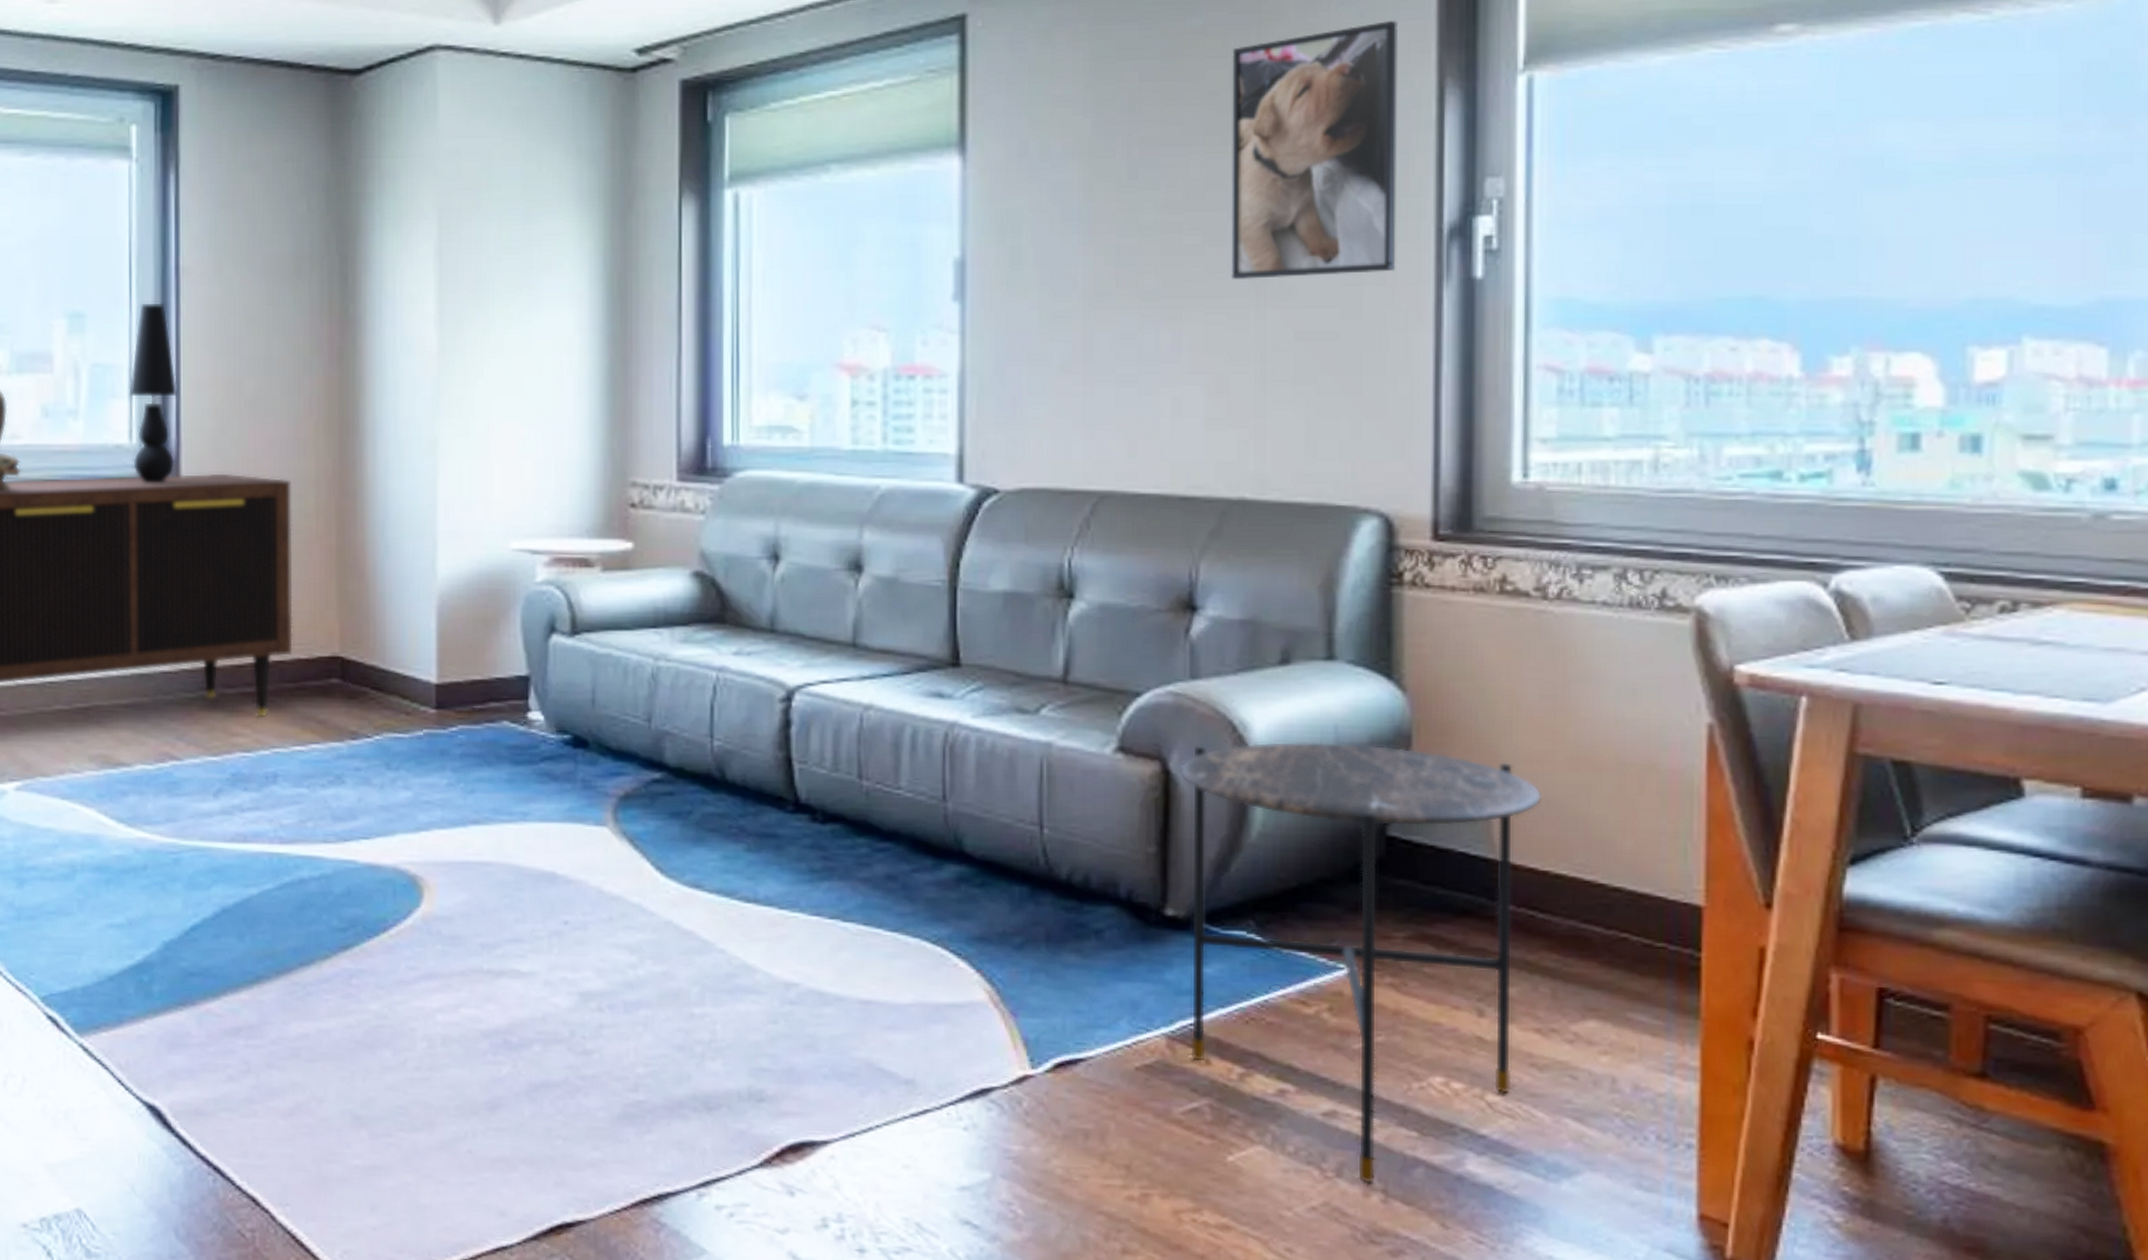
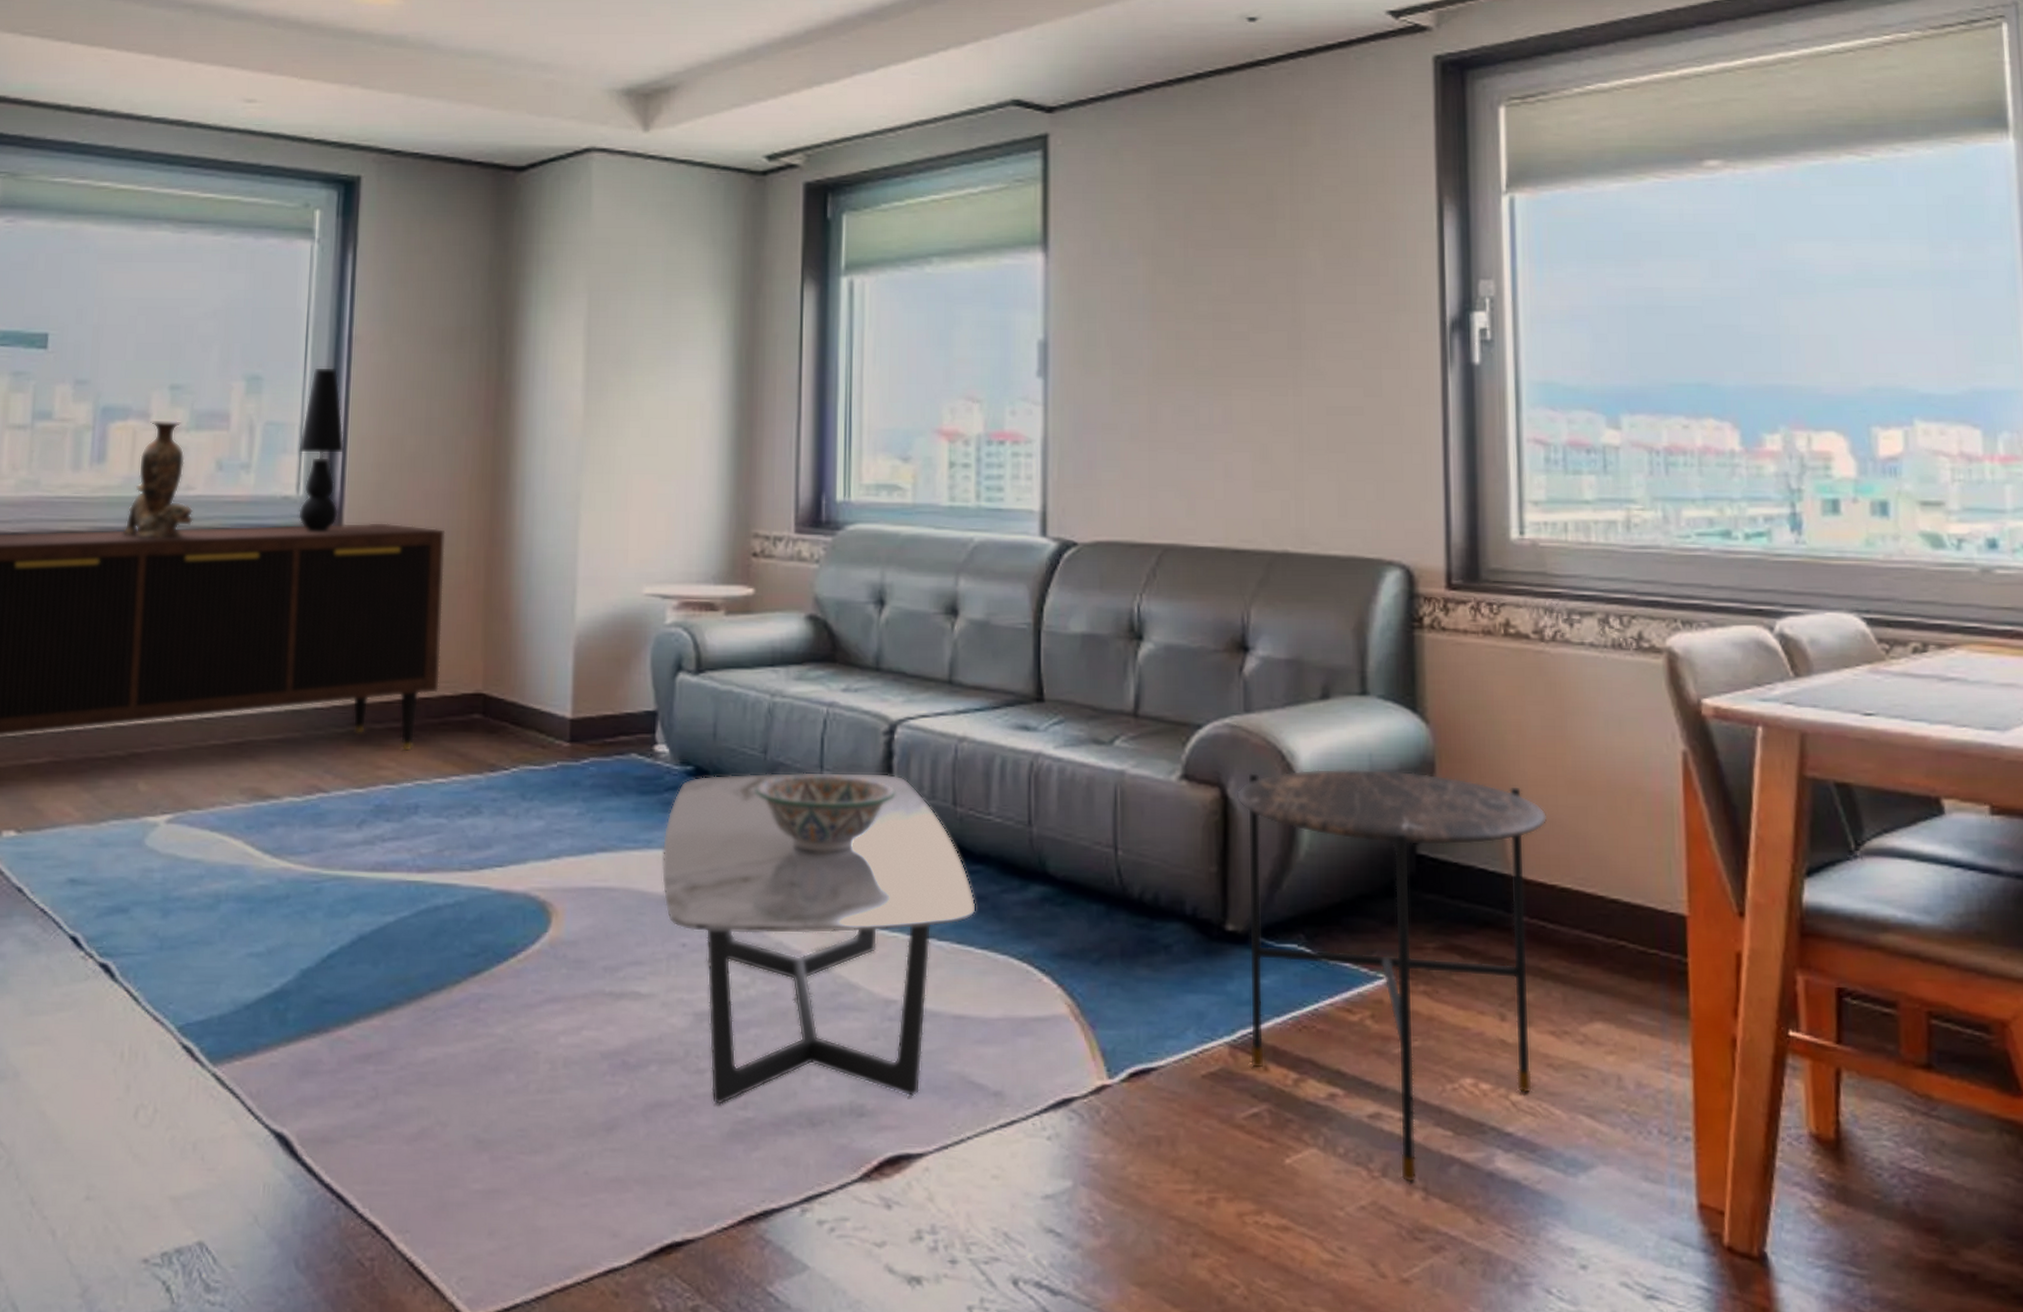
coffee table: none [539,741,884,1086] -> present [661,771,976,1105]
decorative bowl: none [638,745,794,827] -> present [755,775,896,852]
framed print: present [1231,21,1397,279] -> none [1269,149,1409,362]

